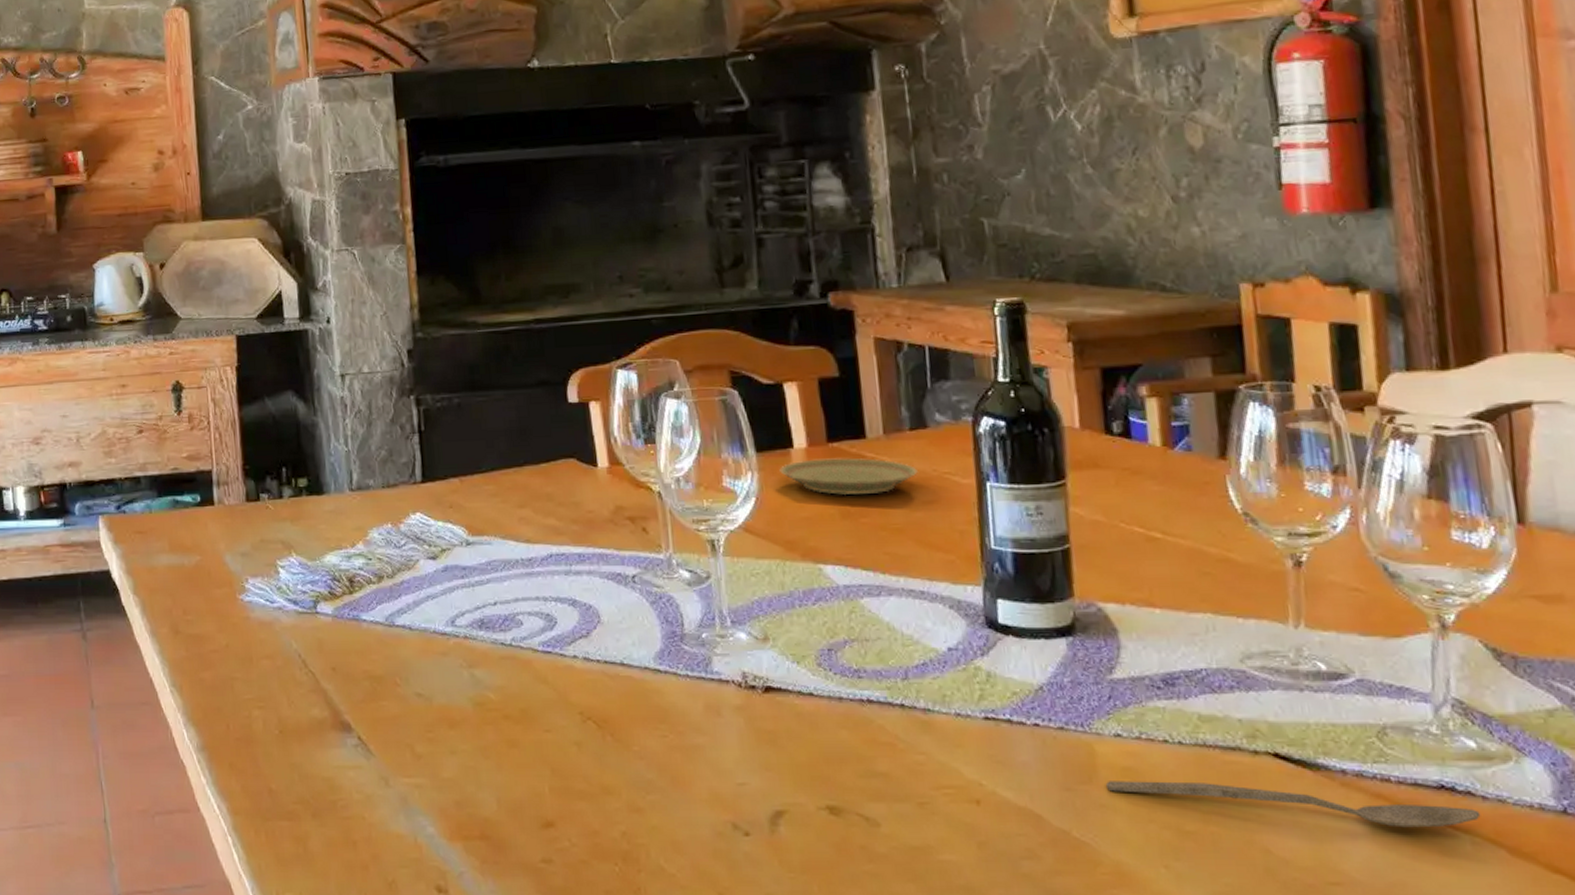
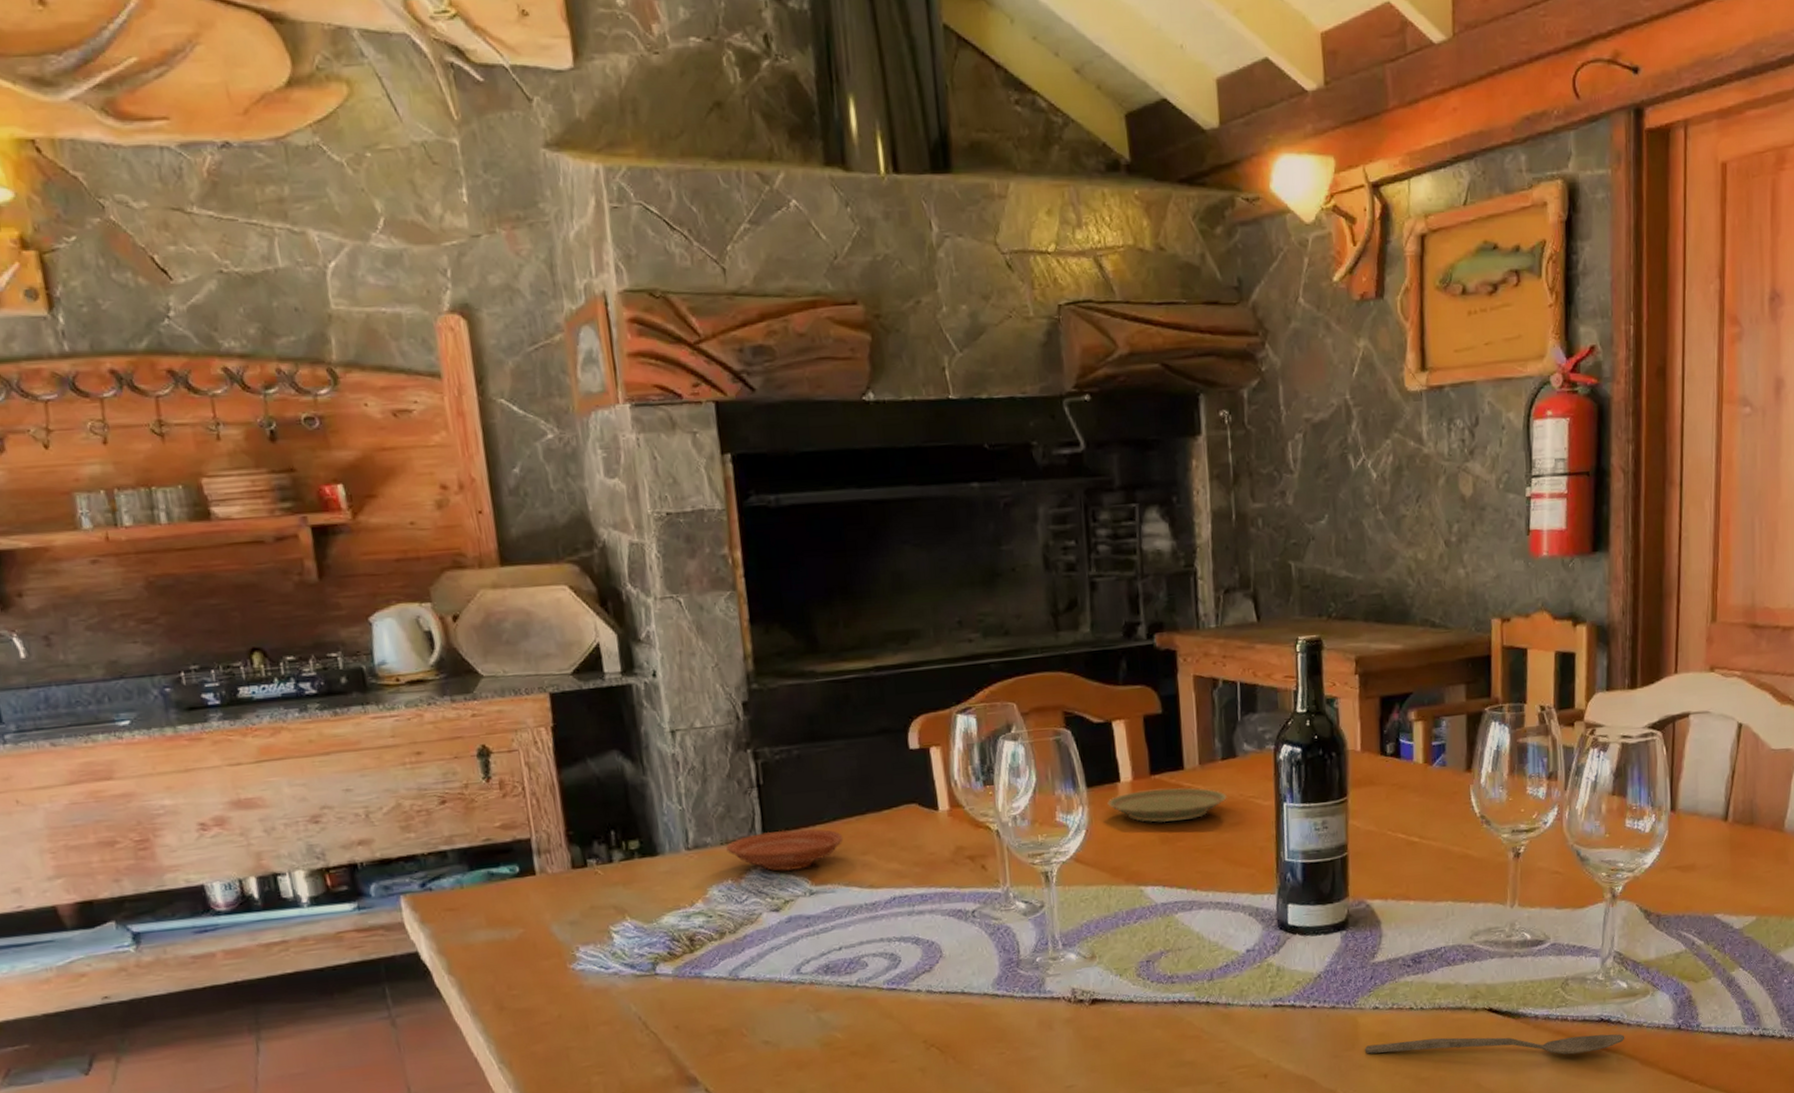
plate: none [387,477,501,520] -> present [726,829,844,872]

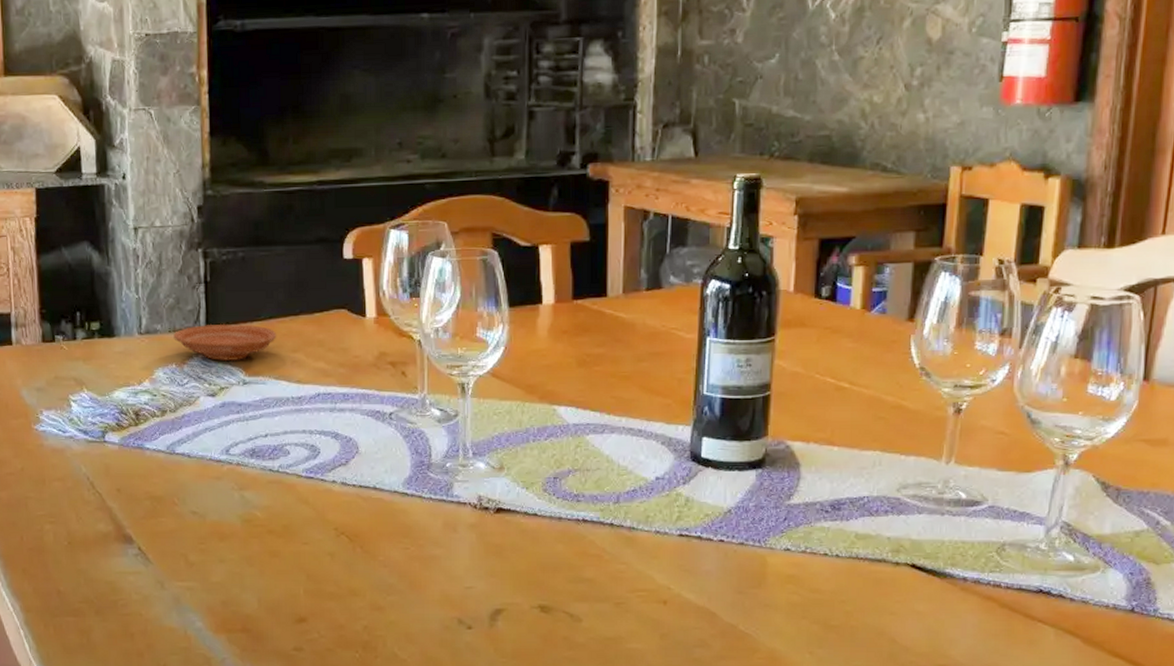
plate: present [1107,787,1228,823] -> none [528,313,650,346]
spoon: present [1364,1034,1625,1055] -> none [771,586,1067,623]

